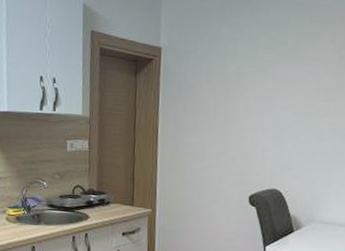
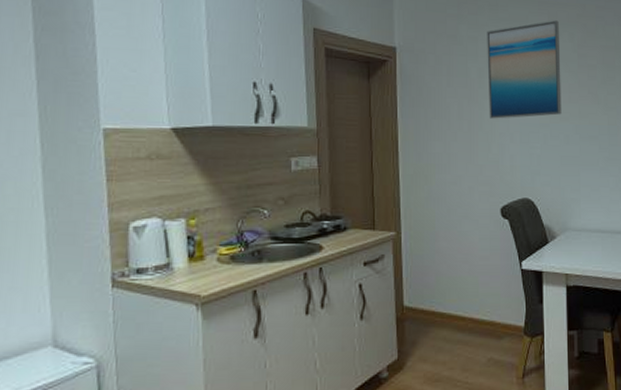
wall art: none [244,22,321,115] -> present [487,20,562,119]

